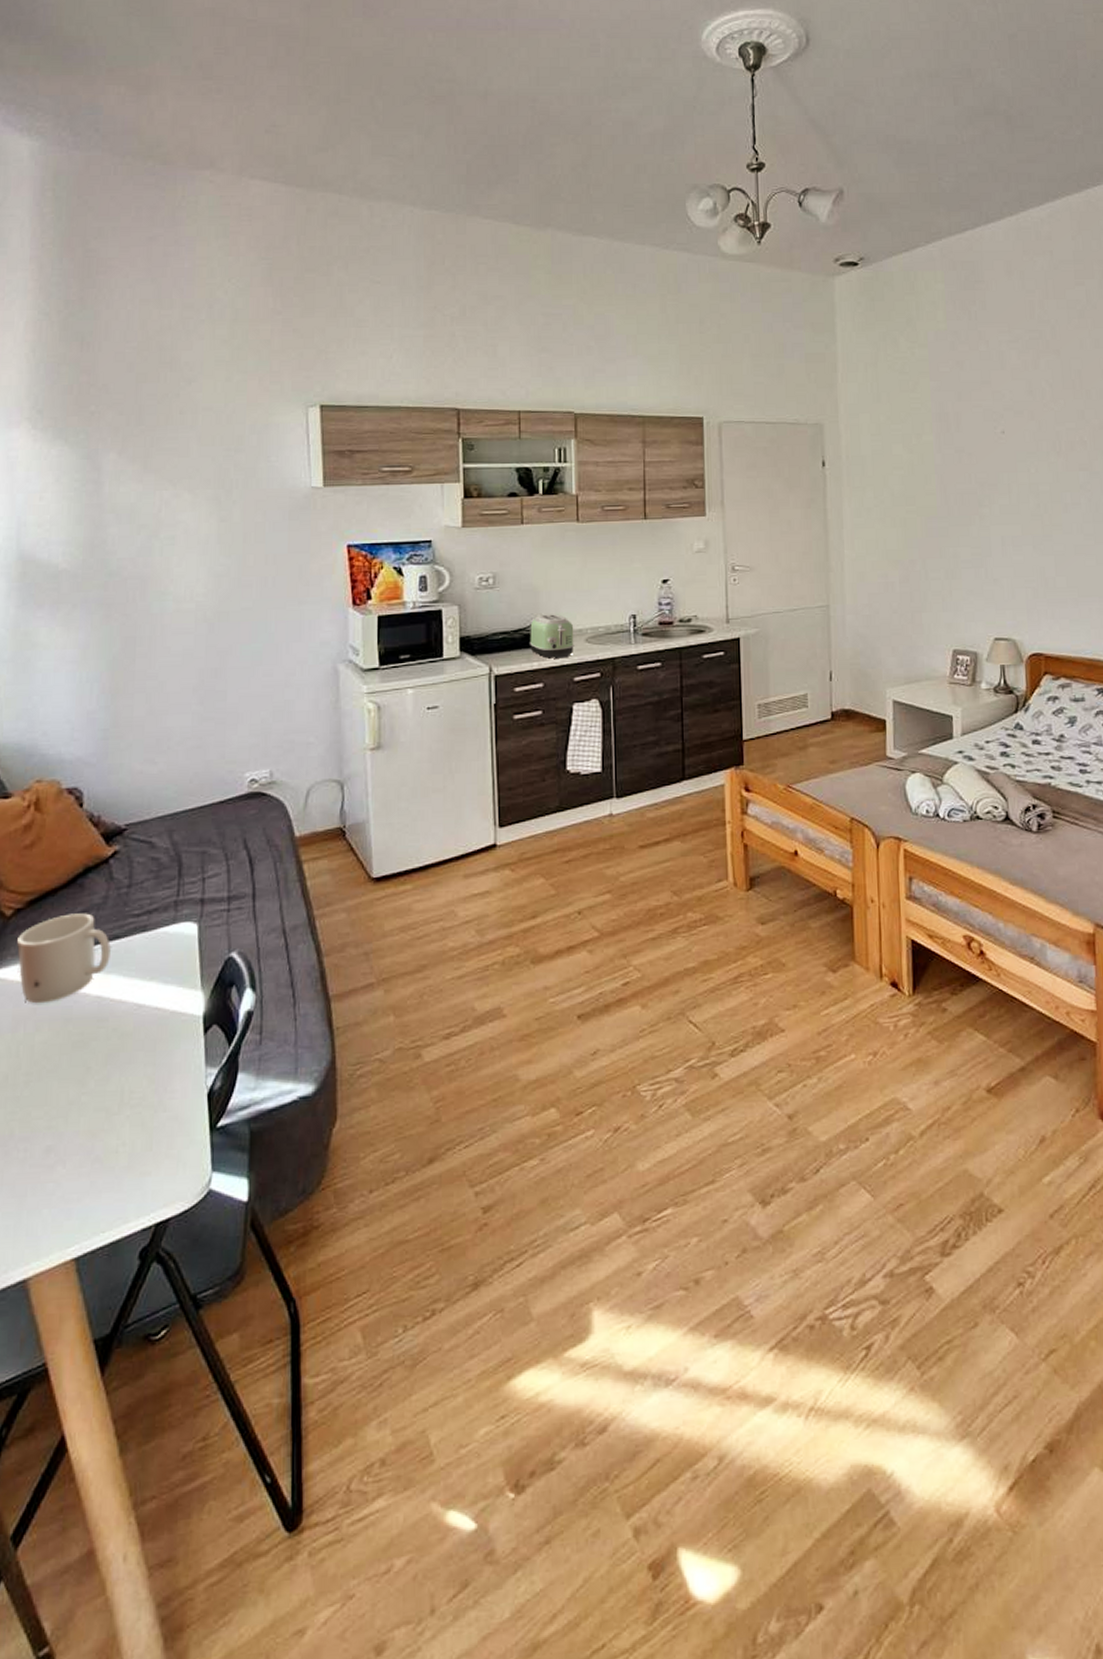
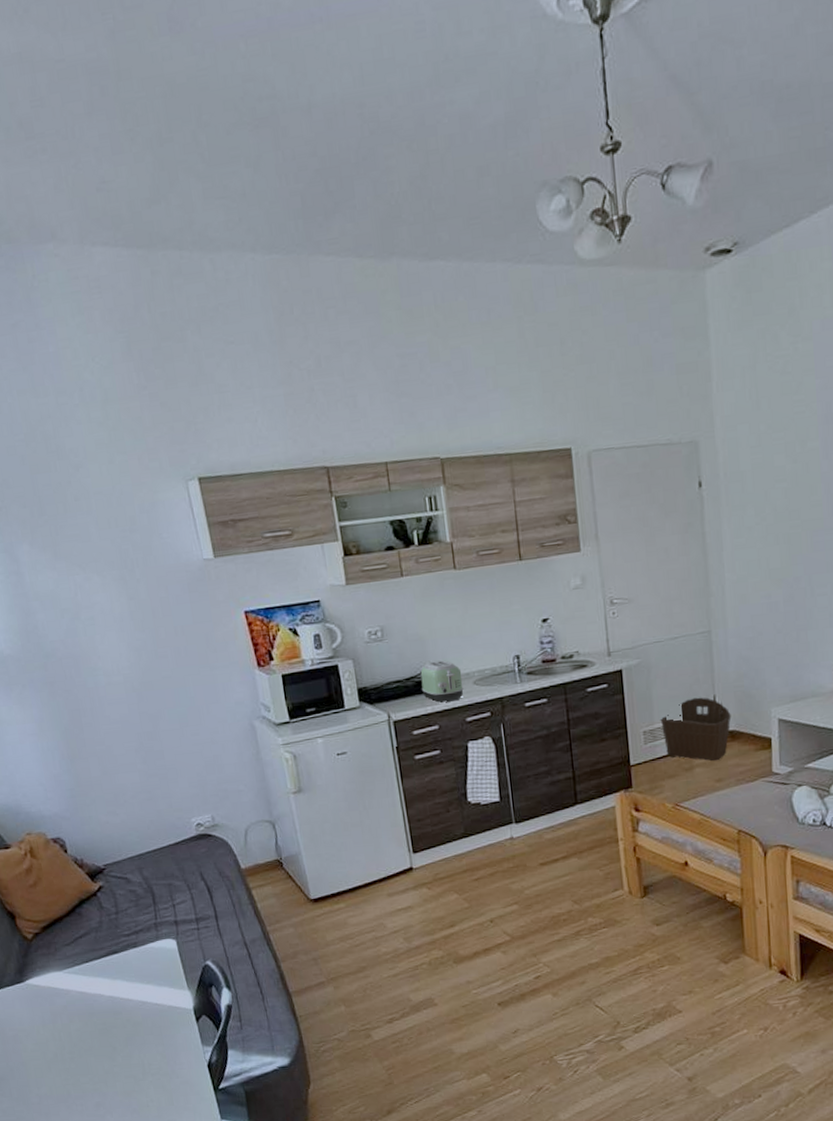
mug: present [17,913,111,1004] -> none [40,935,114,1003]
wicker basket: none [777,672,847,740] -> present [661,697,732,761]

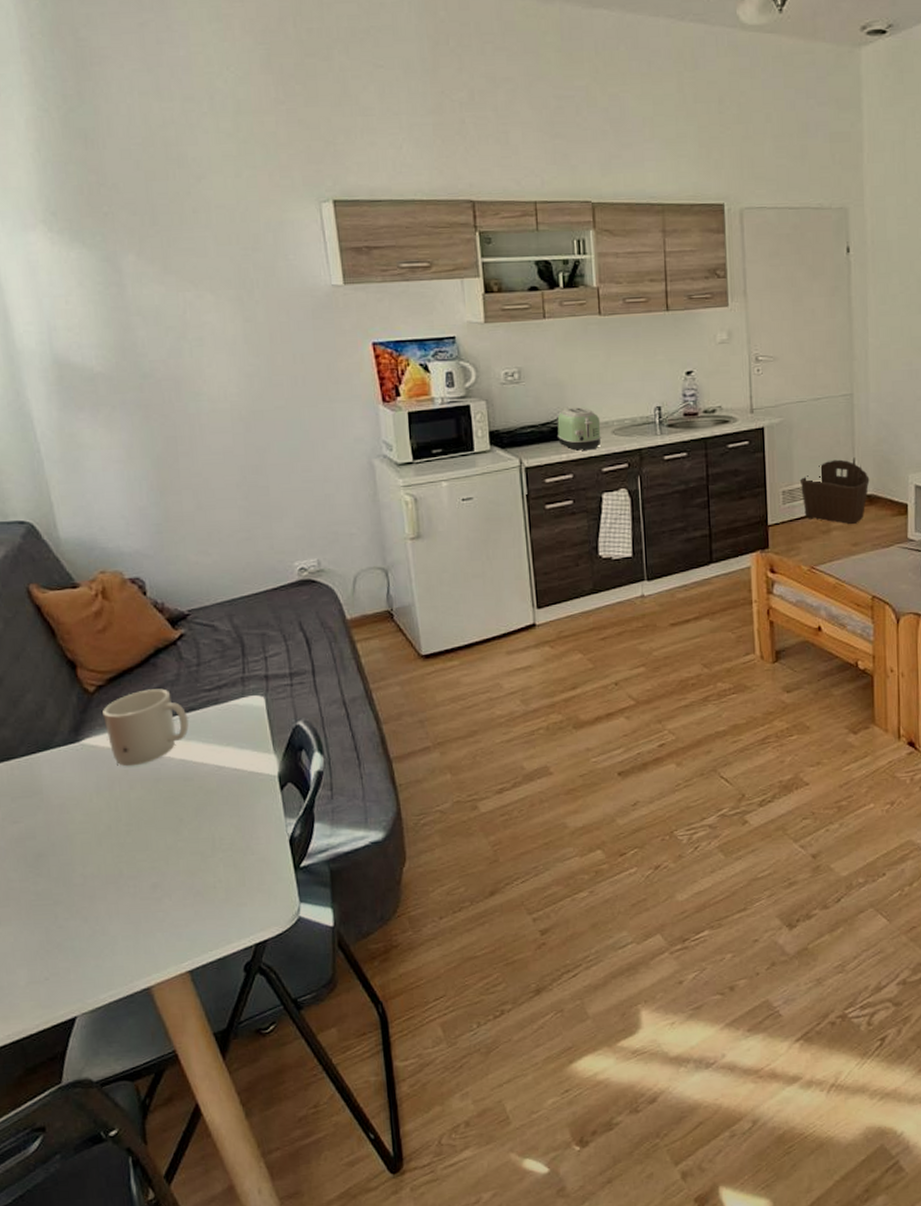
mug: none [40,935,114,1003] -> present [102,688,189,767]

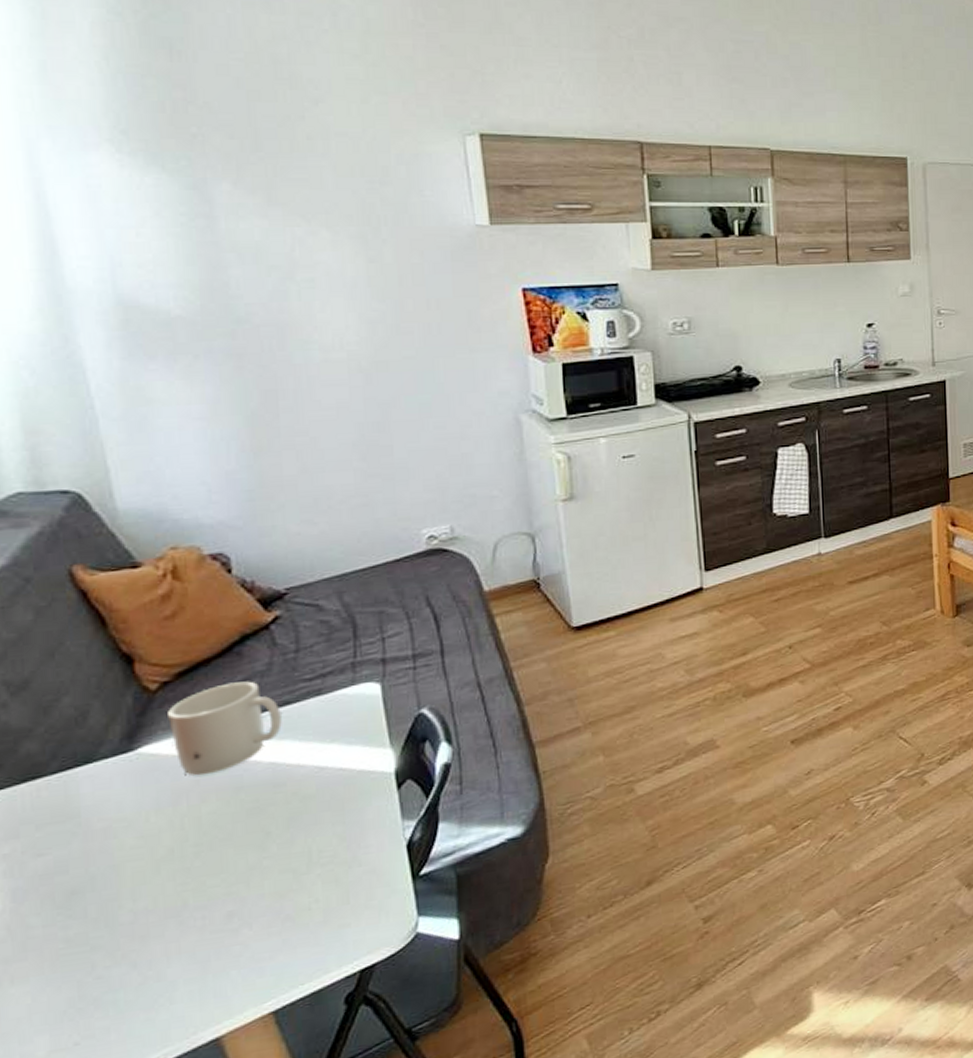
toaster: present [557,407,601,452] -> none [729,359,777,406]

